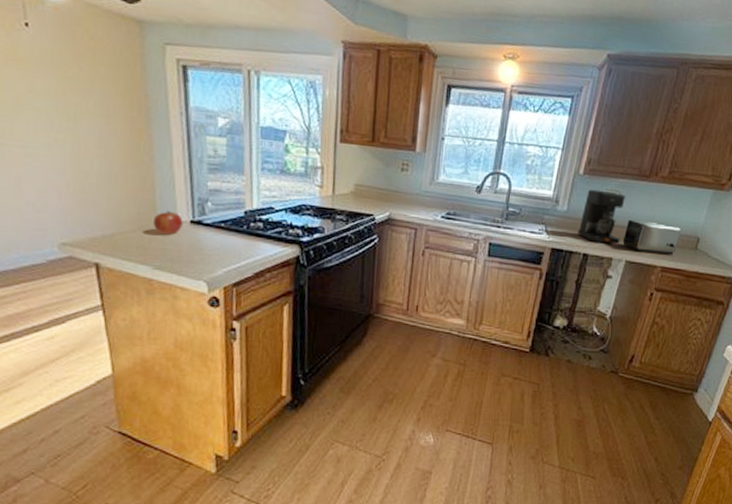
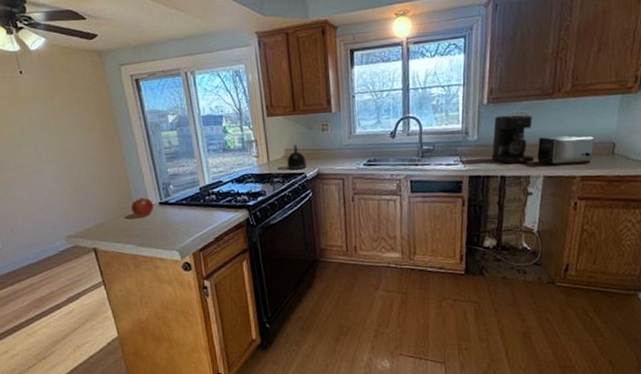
kettle: none [354,180,378,211] -> present [287,144,307,170]

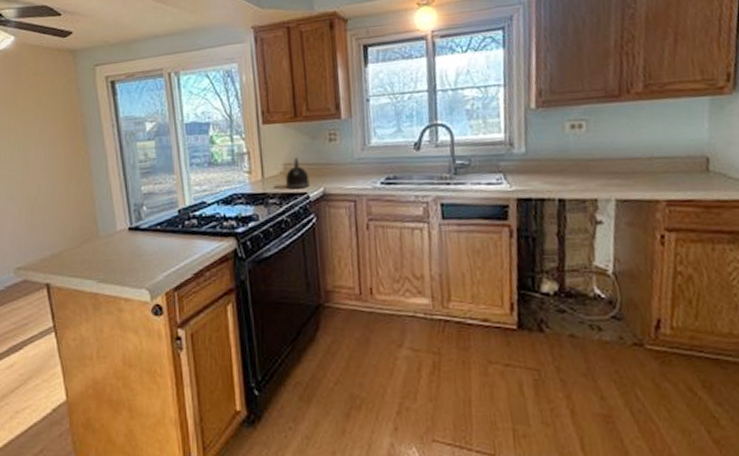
fruit: present [130,197,154,217] -> none [94,221,122,246]
coffee maker: present [491,114,535,164] -> none [544,121,602,183]
toaster: present [537,135,595,167] -> none [605,146,681,187]

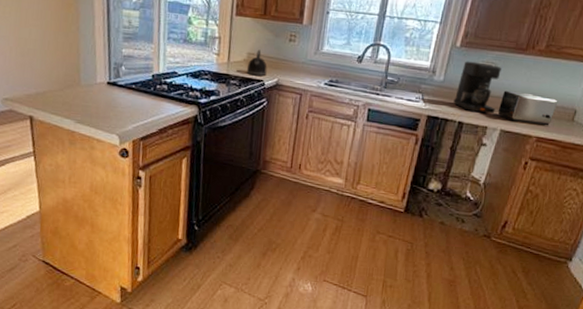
coffee maker: none [544,121,602,183] -> present [453,61,502,114]
toaster: none [605,146,681,187] -> present [498,90,558,126]

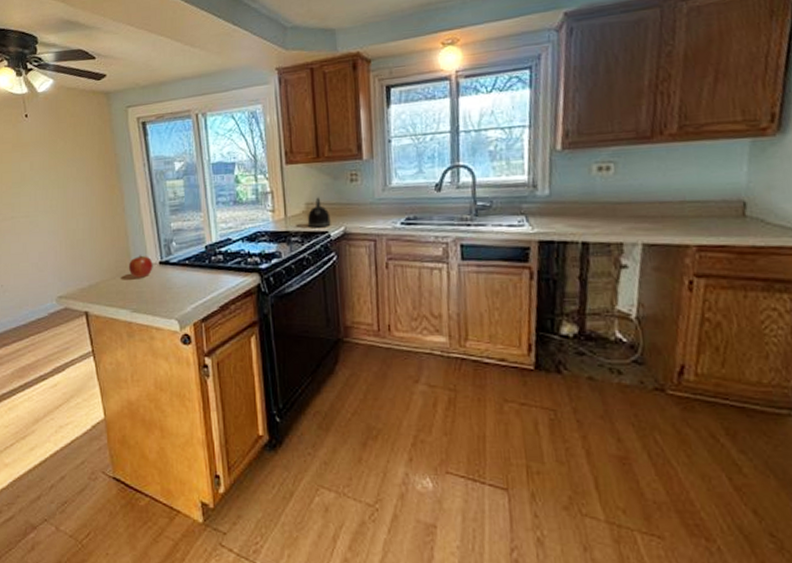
fruit: none [76,73,101,94] -> present [128,255,153,278]
coffee maker: present [453,61,502,114] -> none [568,163,629,226]
toaster: present [498,90,558,126] -> none [632,190,716,232]

